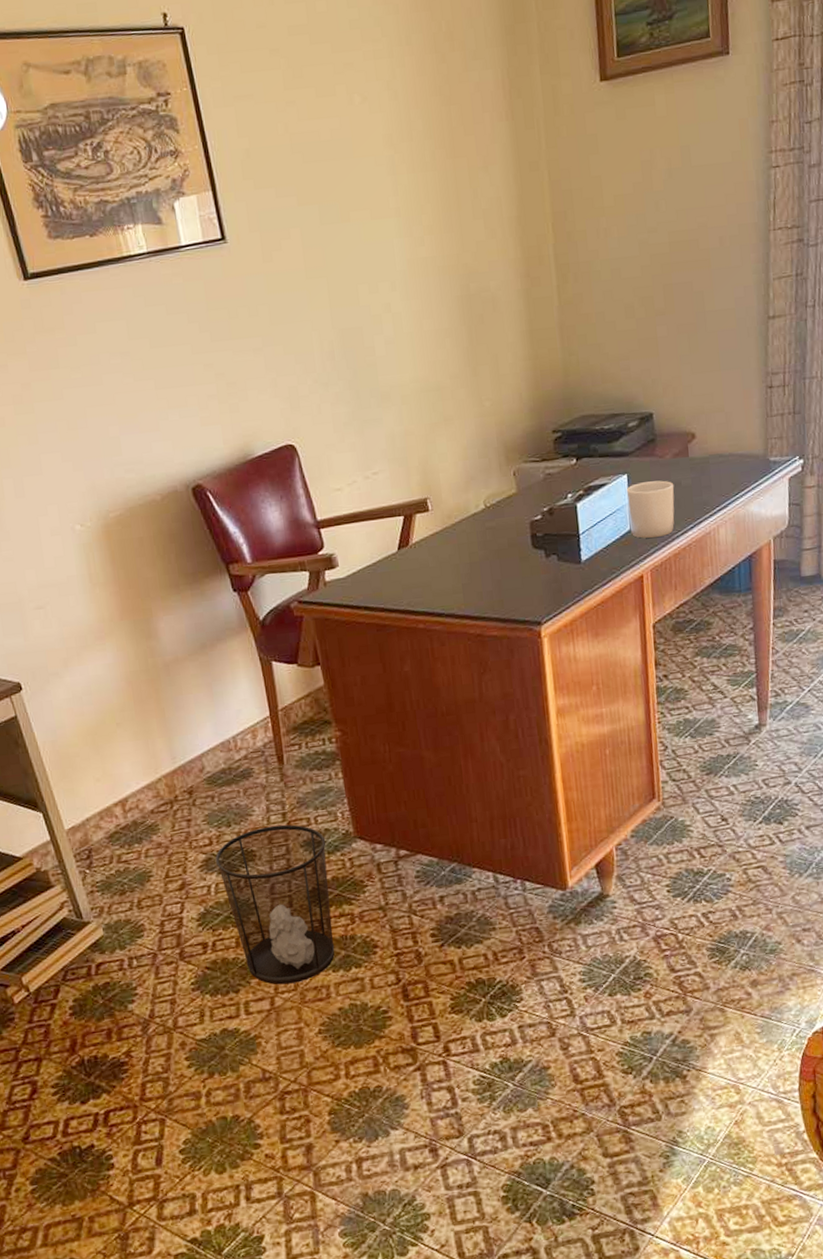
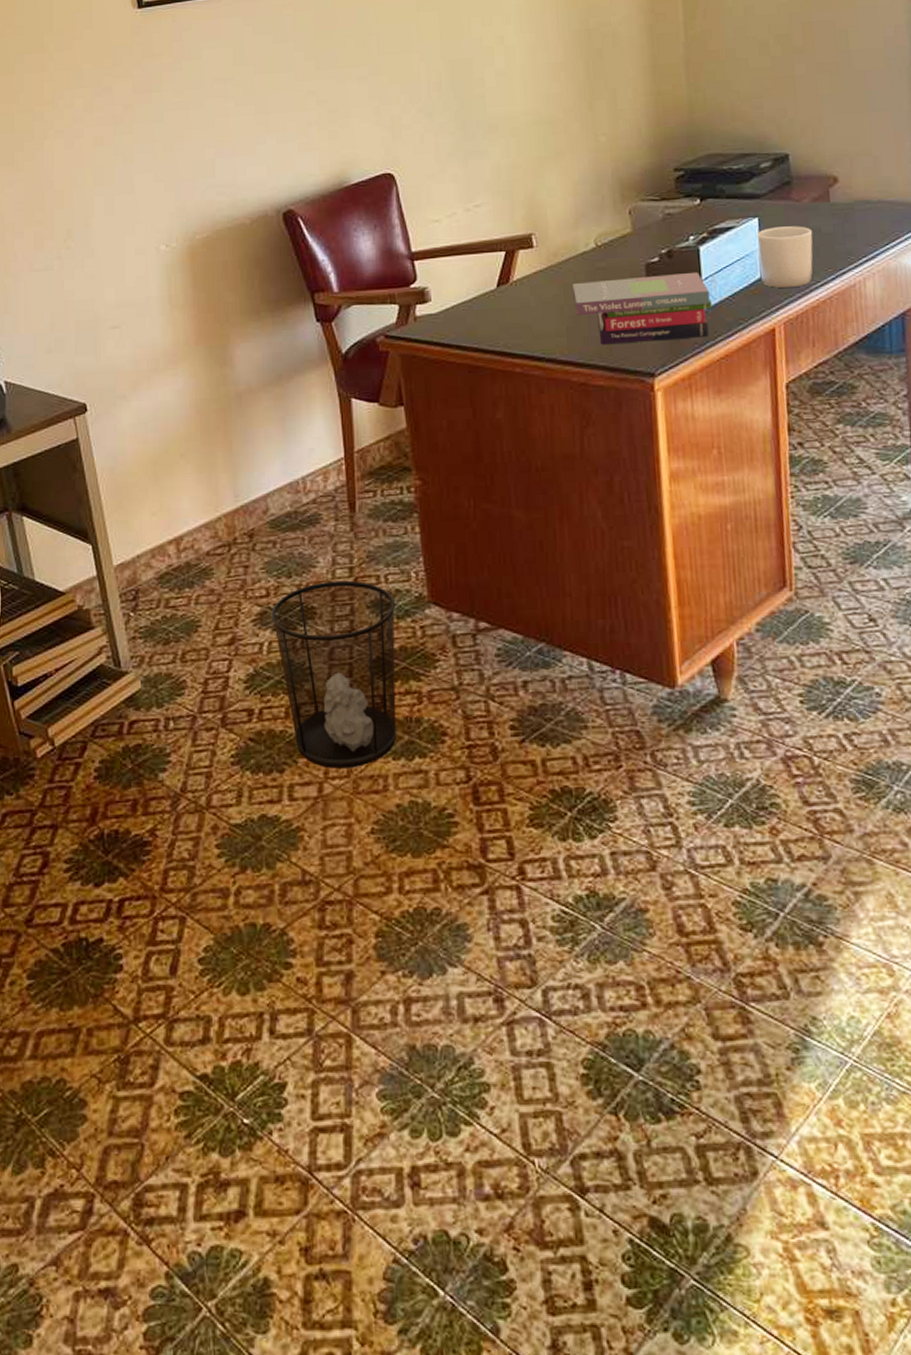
books: none [466,527,589,599] -> present [573,271,712,345]

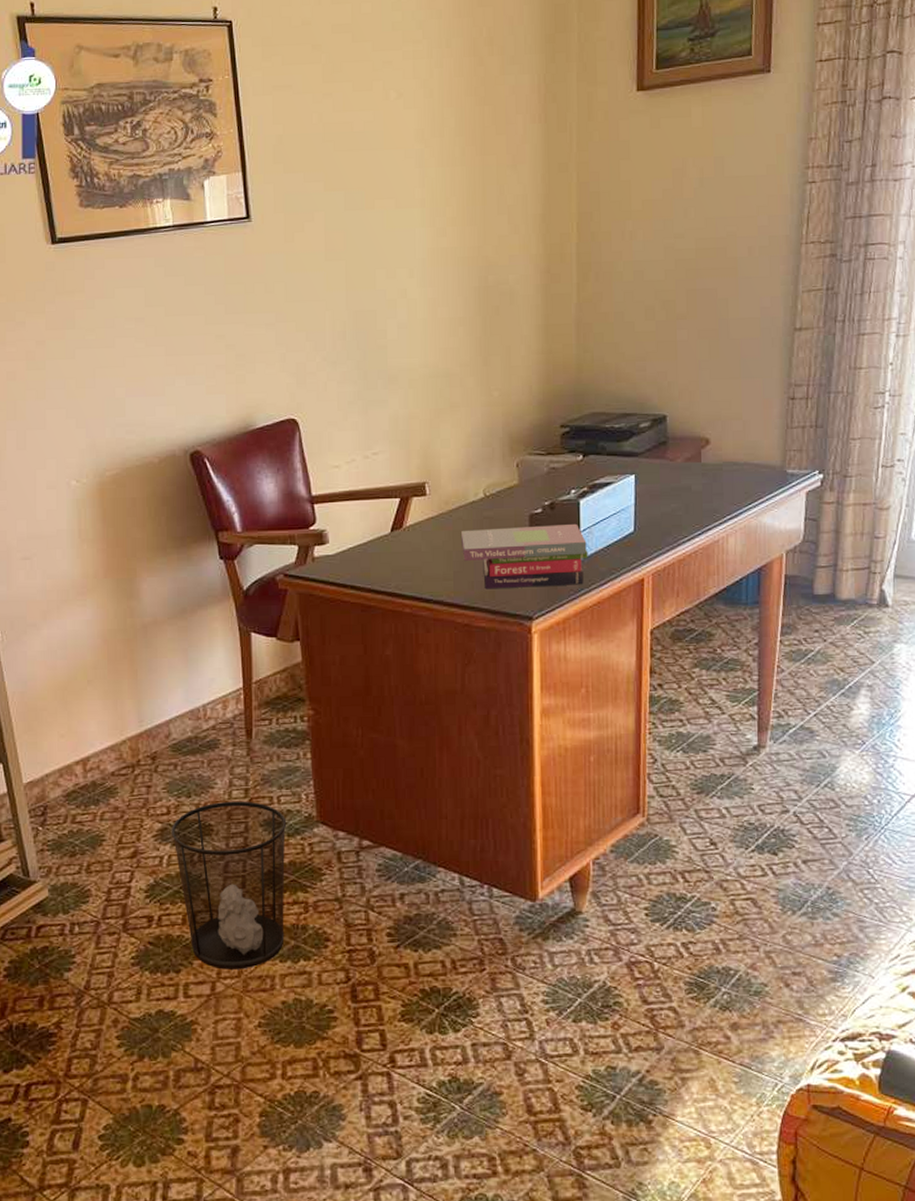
mug: present [756,226,814,289] -> none [632,484,684,542]

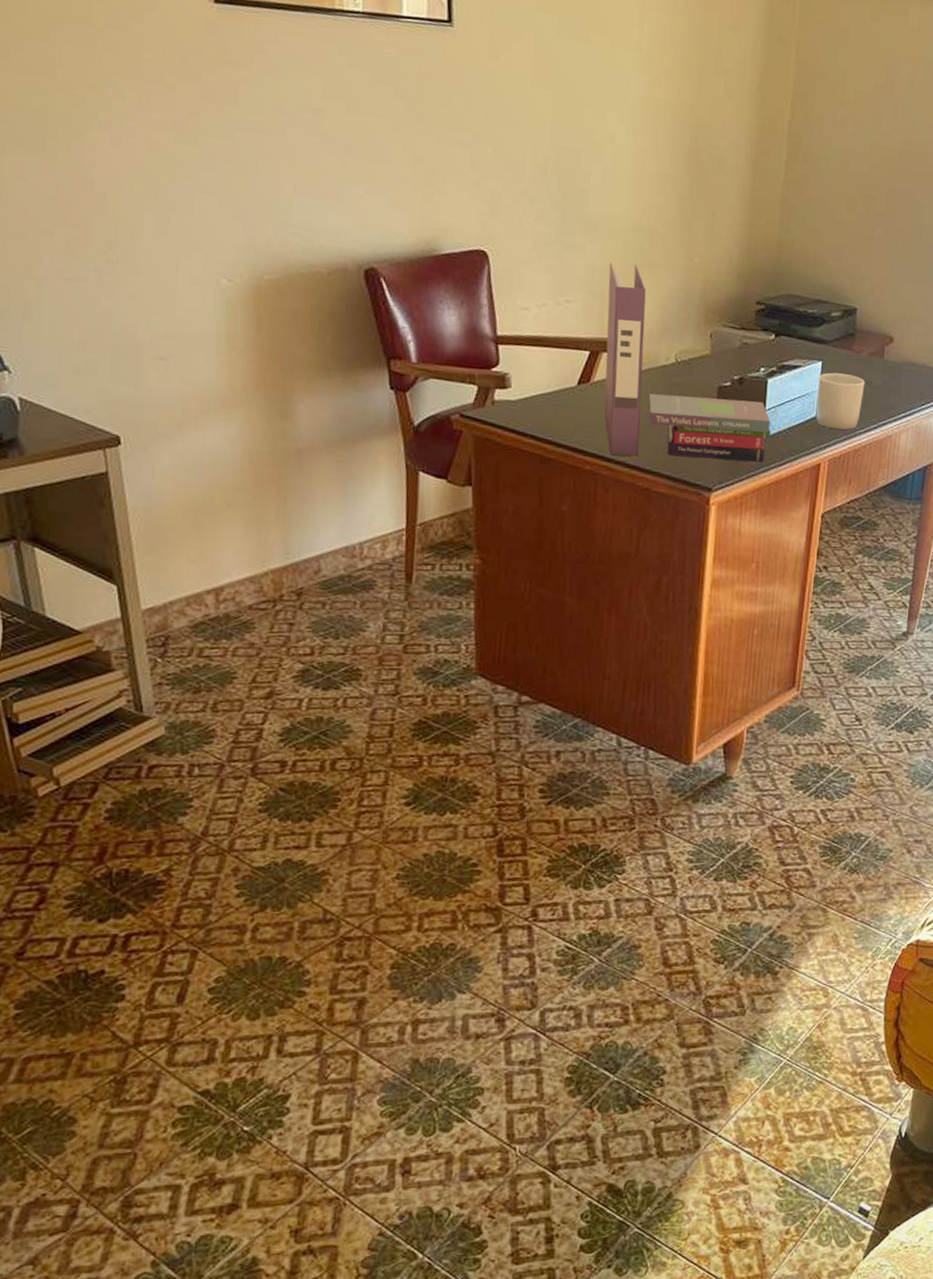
waste bin: present [171,801,287,970] -> none [313,646,443,820]
binder: none [411,408,456,596] -> present [604,262,646,457]
mug: none [632,484,684,542] -> present [815,372,866,430]

